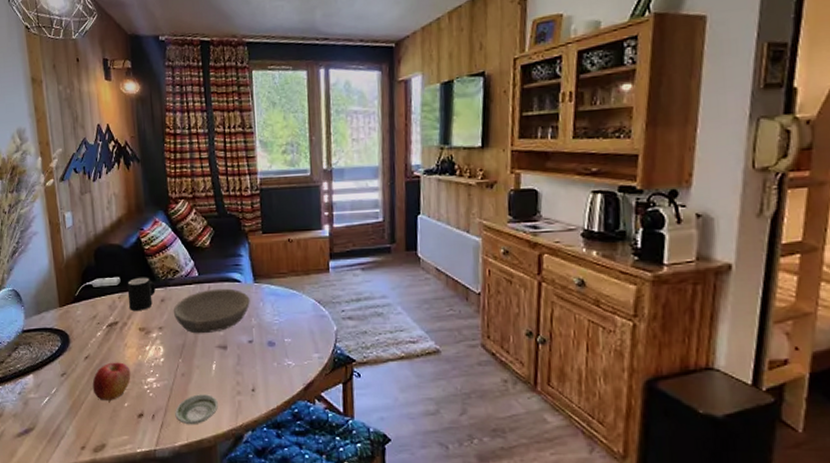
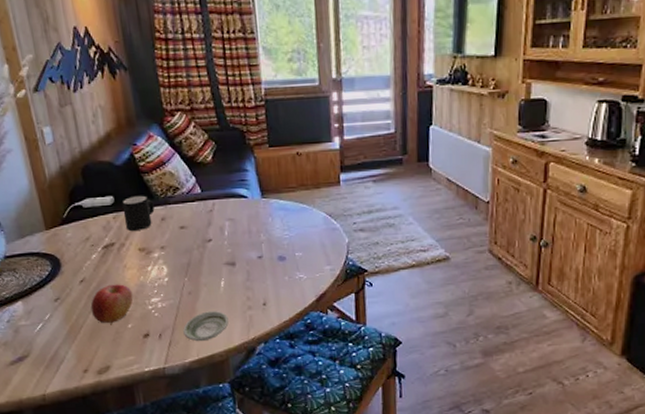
bowl: present [173,288,250,334] -> none [175,204,258,252]

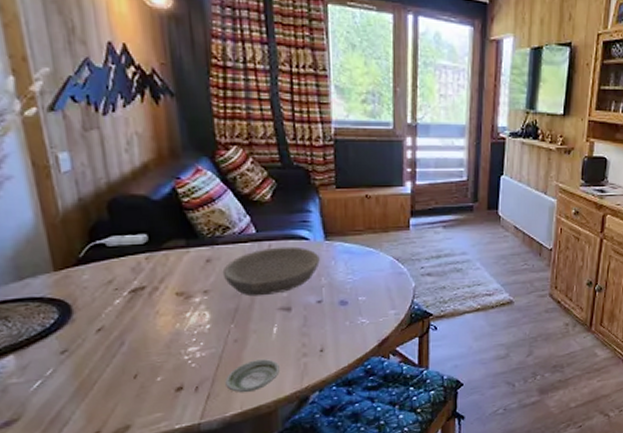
apple: present [90,284,133,323] -> none [109,332,166,377]
mug: present [121,195,155,231] -> none [157,234,199,273]
bowl: none [175,204,258,252] -> present [222,246,320,297]

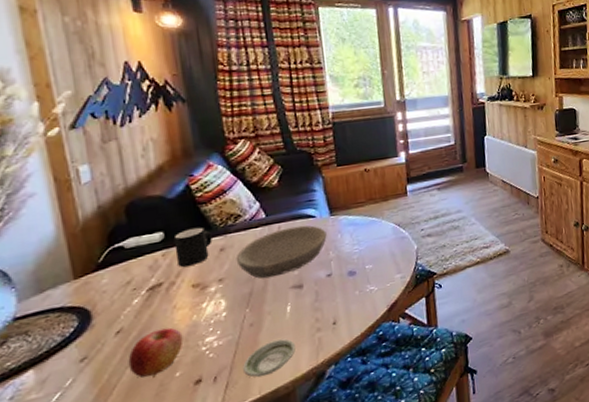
apple: none [109,332,166,377] -> present [128,327,184,378]
mug: none [157,234,199,273] -> present [173,226,213,267]

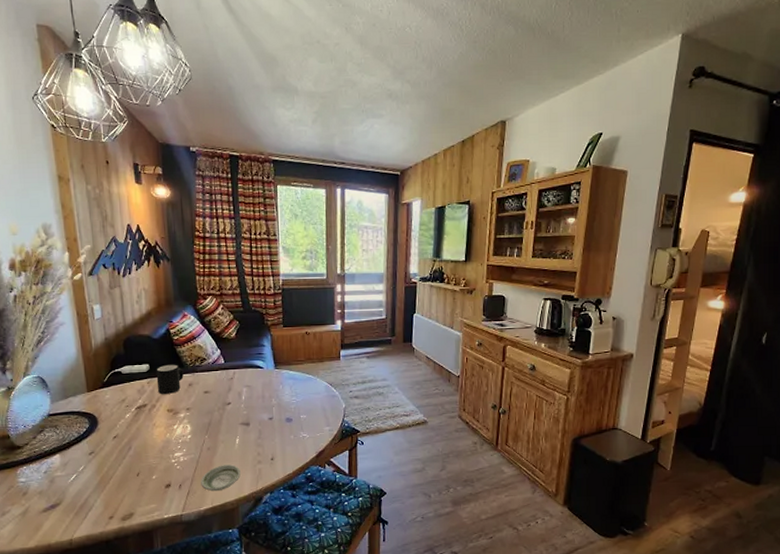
apple: present [128,327,184,378] -> none [121,440,159,474]
bowl: present [236,225,327,279] -> none [200,374,271,413]

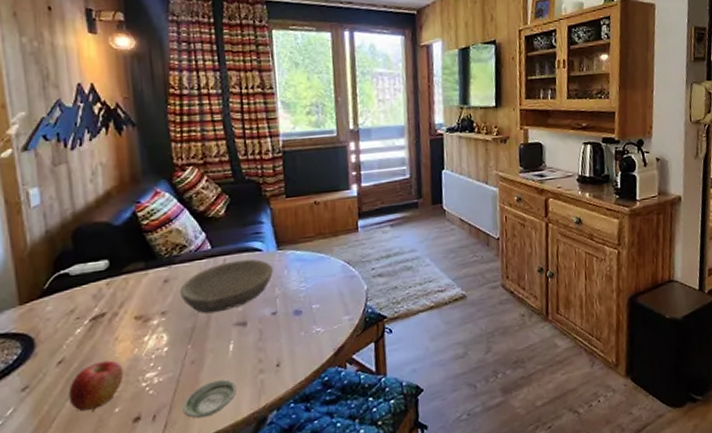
apple: none [121,440,159,474] -> present [68,360,124,411]
mug: present [156,364,184,394] -> none [118,256,157,297]
bowl: none [200,374,271,413] -> present [179,258,273,314]

